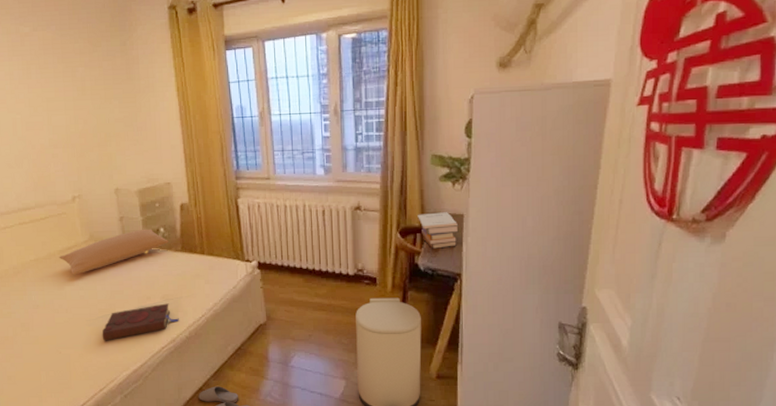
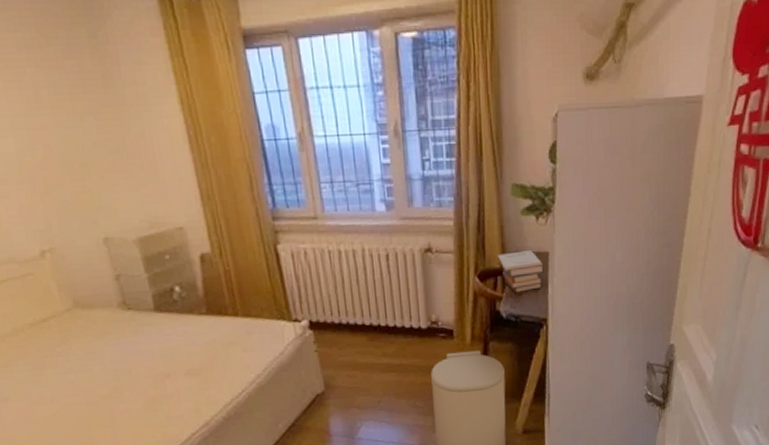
pillow: present [59,229,169,275] -> none [30,288,188,355]
book: present [102,303,179,341] -> none [106,380,212,434]

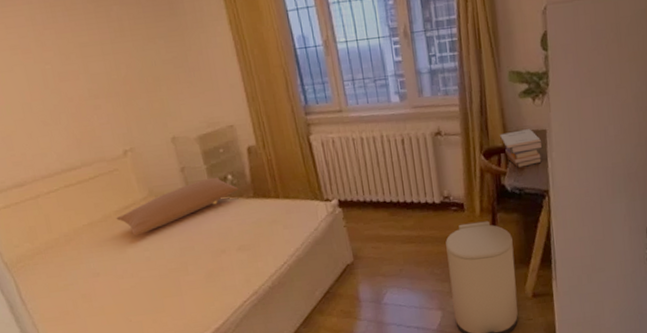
pillow: none [30,288,188,355] -> present [116,177,239,236]

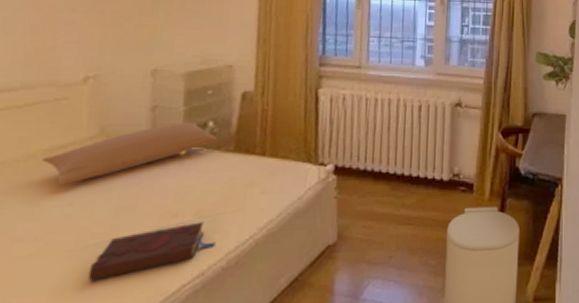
book: none [175,254,260,303] -> present [87,222,215,282]
books: present [500,129,543,168] -> none [521,112,561,151]

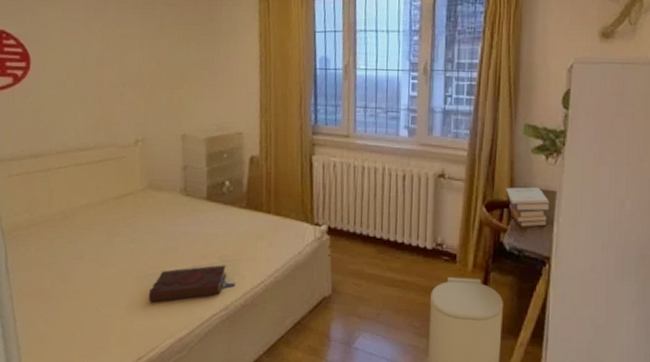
pillow: present [42,122,218,185] -> none [112,180,233,225]
books: none [521,112,561,151] -> present [506,187,550,227]

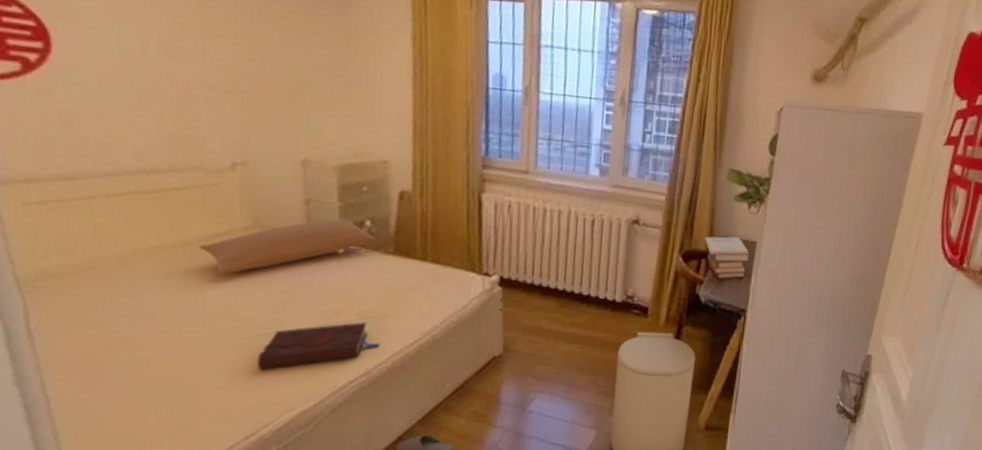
pillow: none [112,180,233,225] -> present [199,219,376,274]

